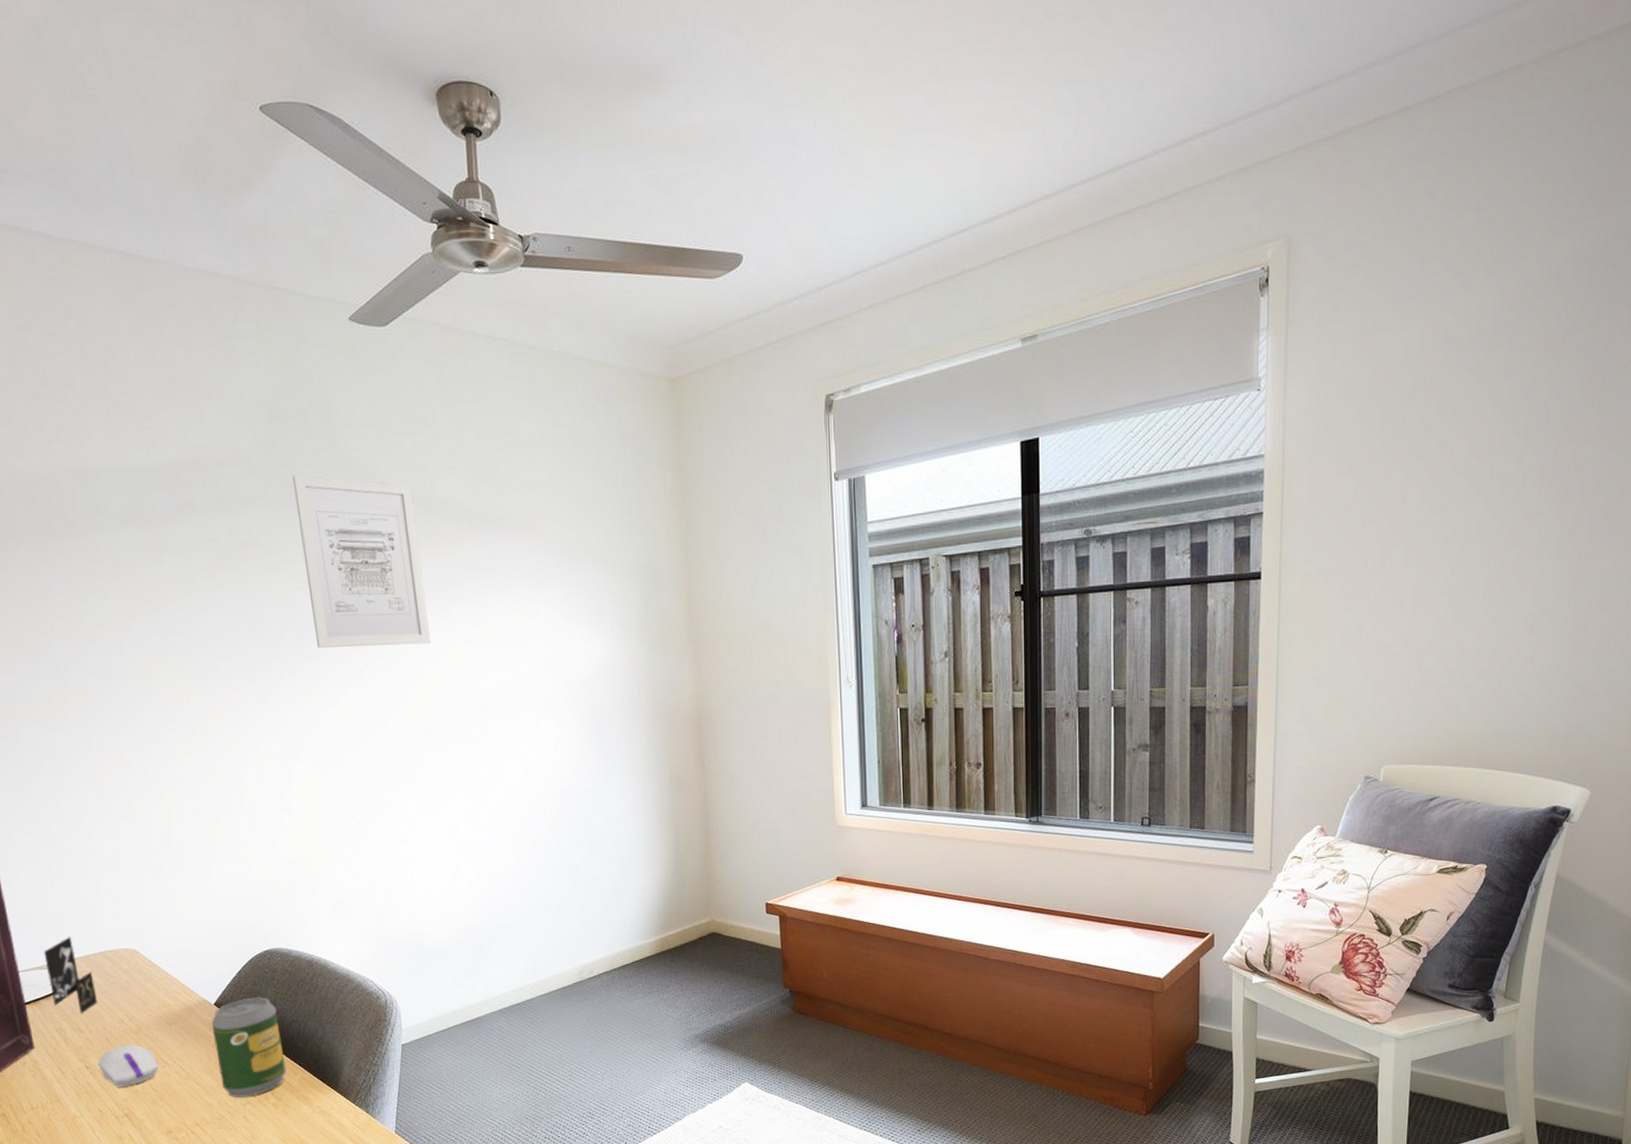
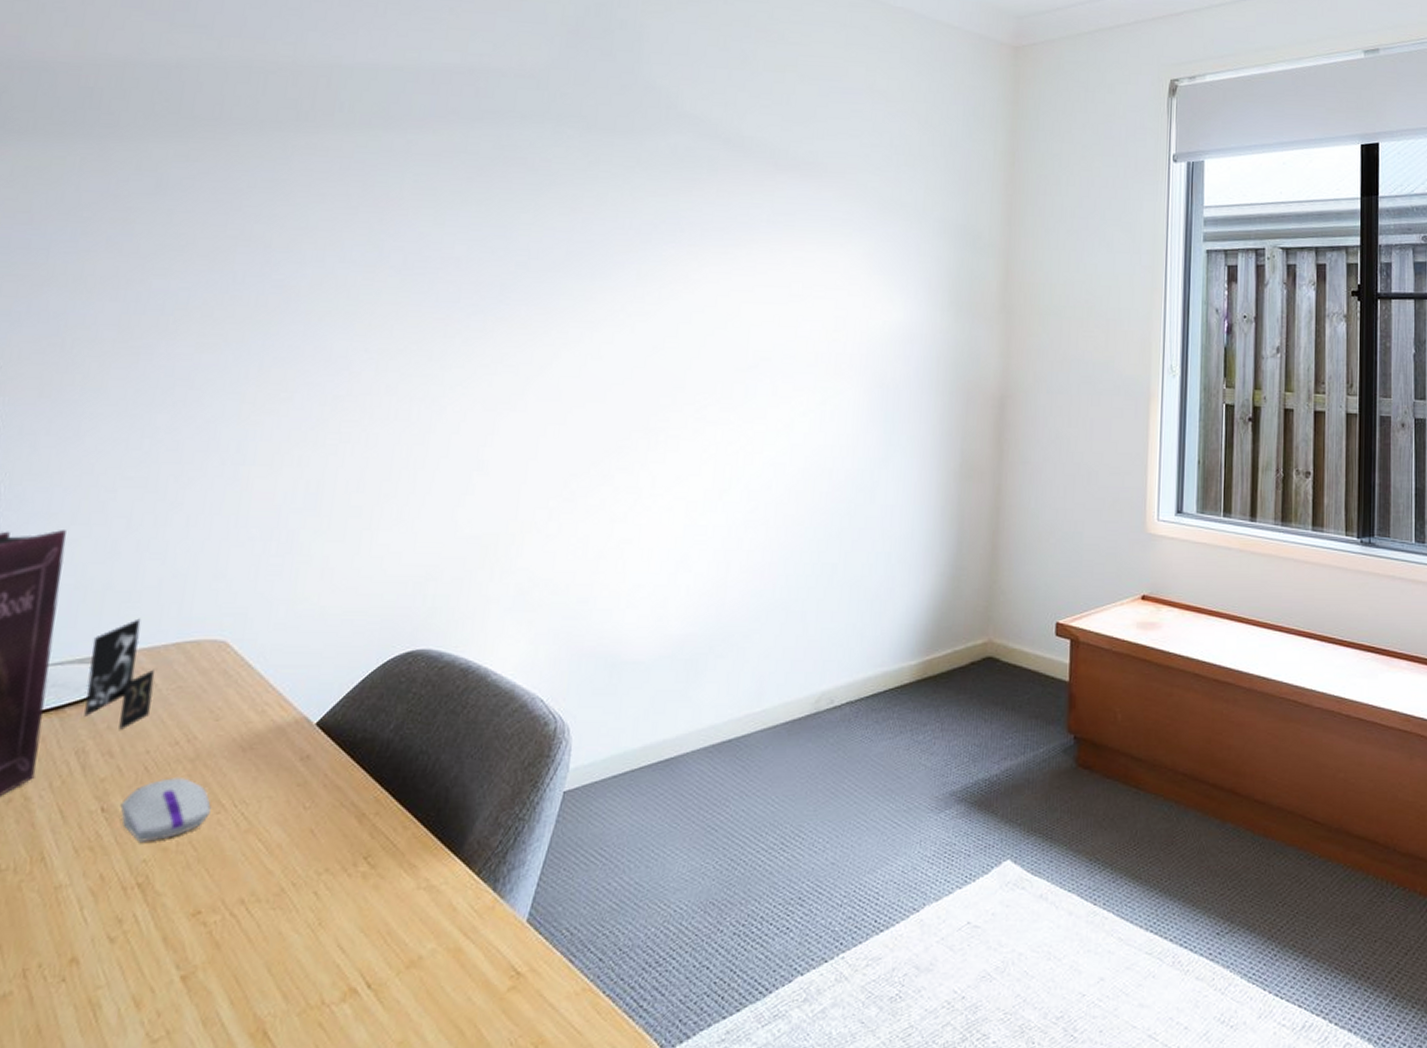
soda can: present [211,997,287,1097] -> none [295,716,403,862]
wall art: present [292,475,431,648] -> none [568,95,716,289]

